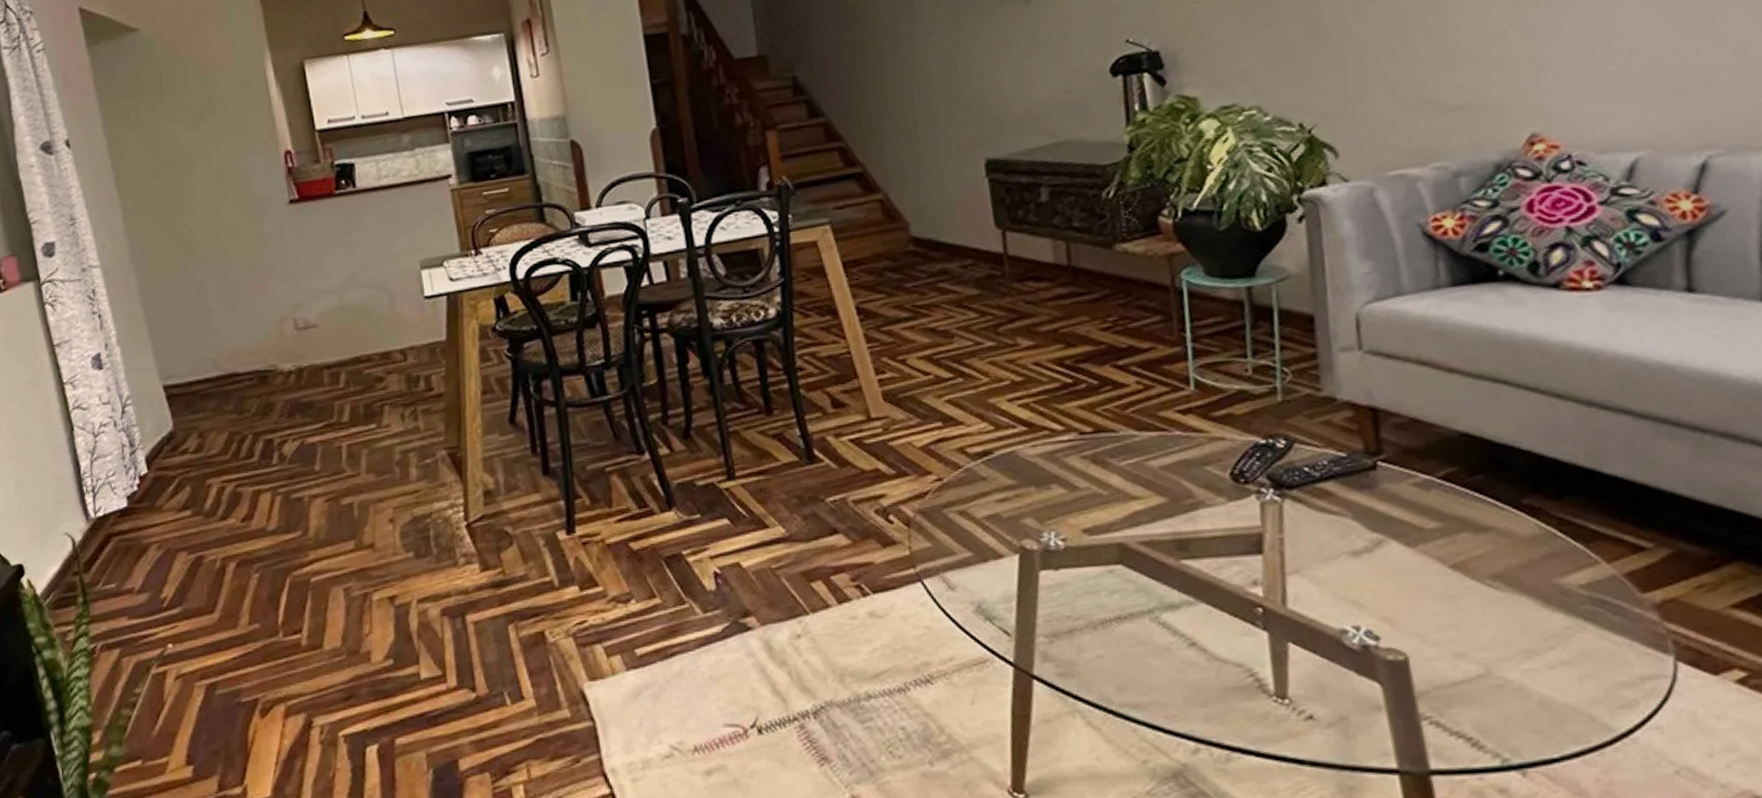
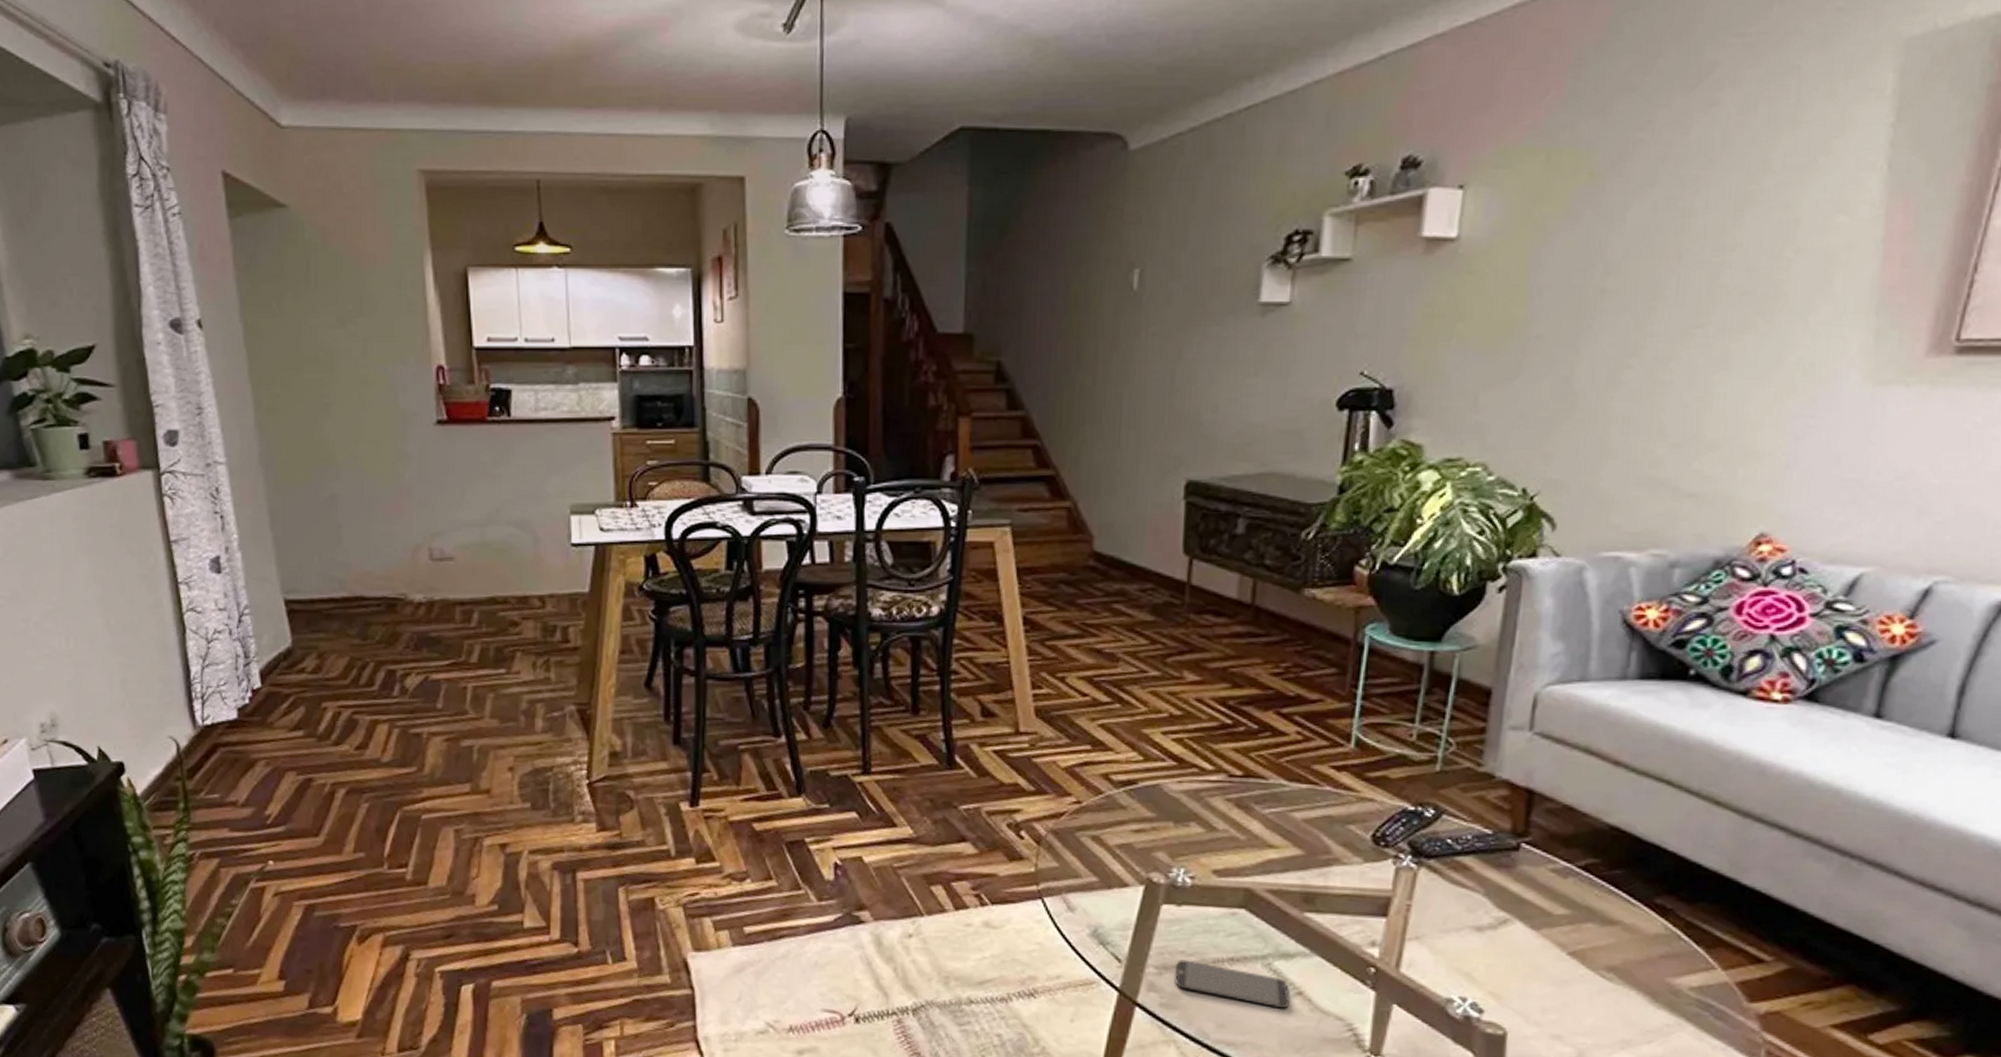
smartphone: none [1065,624,1185,663] -> present [1175,960,1290,1009]

